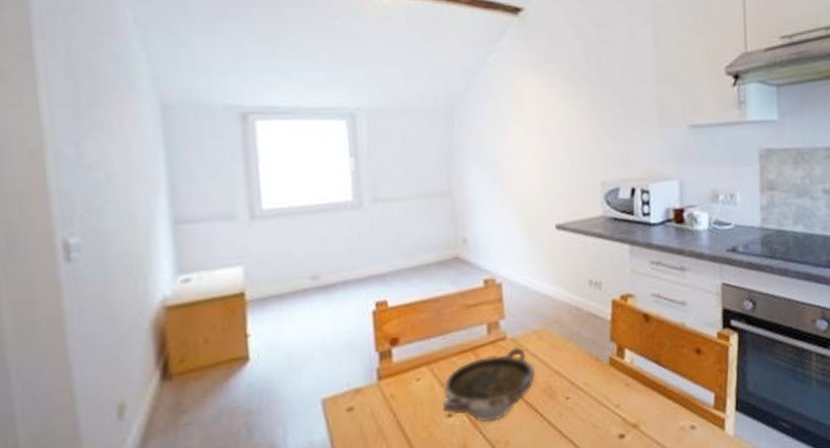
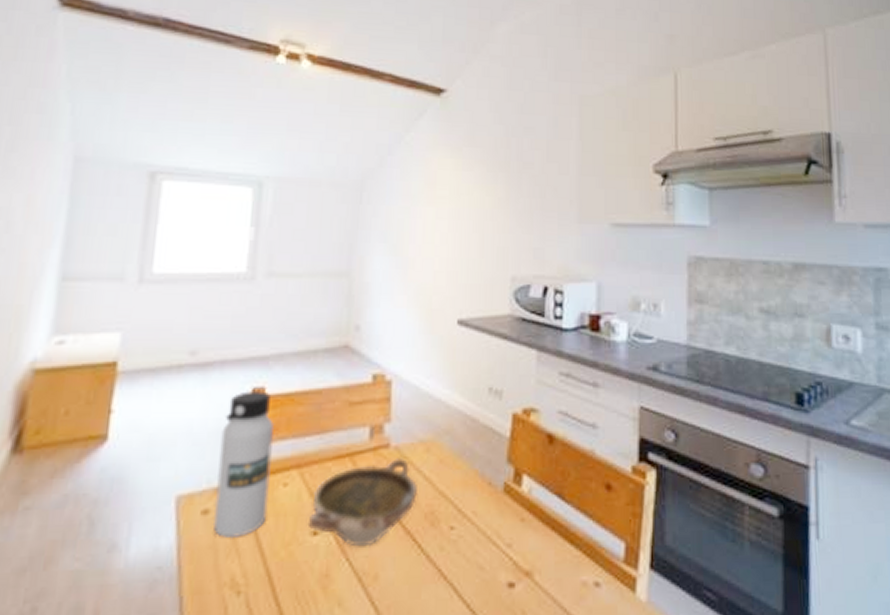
water bottle: none [353,303,406,428] -> present [212,389,275,539]

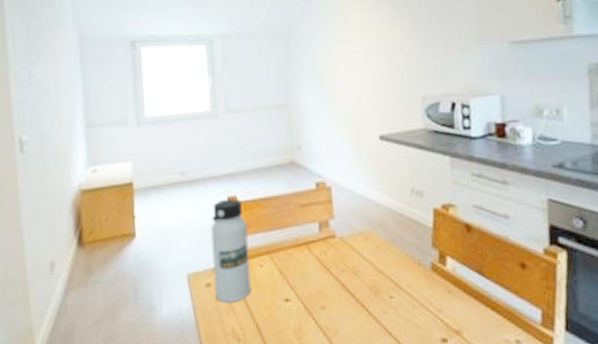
bowl: present [307,457,419,547] -> none [281,244,362,310]

